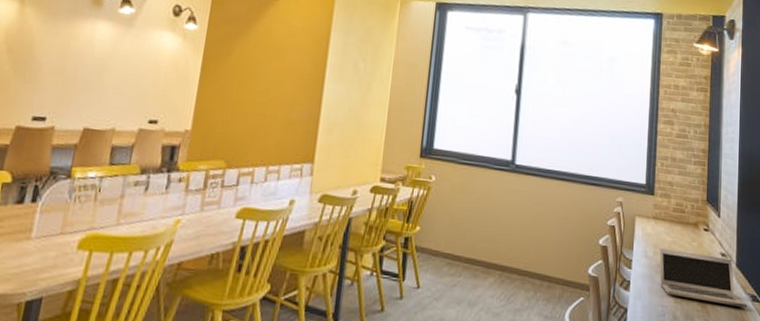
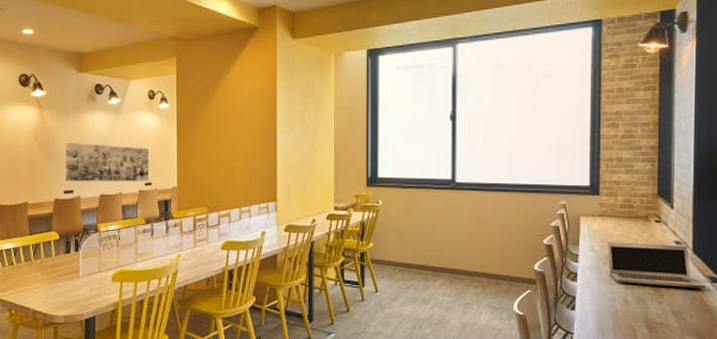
wall art: none [38,52,163,118] -> present [65,142,150,181]

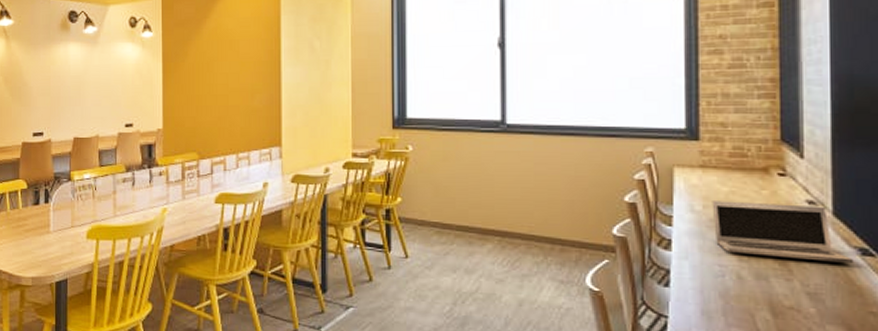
wall art: present [65,142,150,181] -> none [35,77,131,122]

